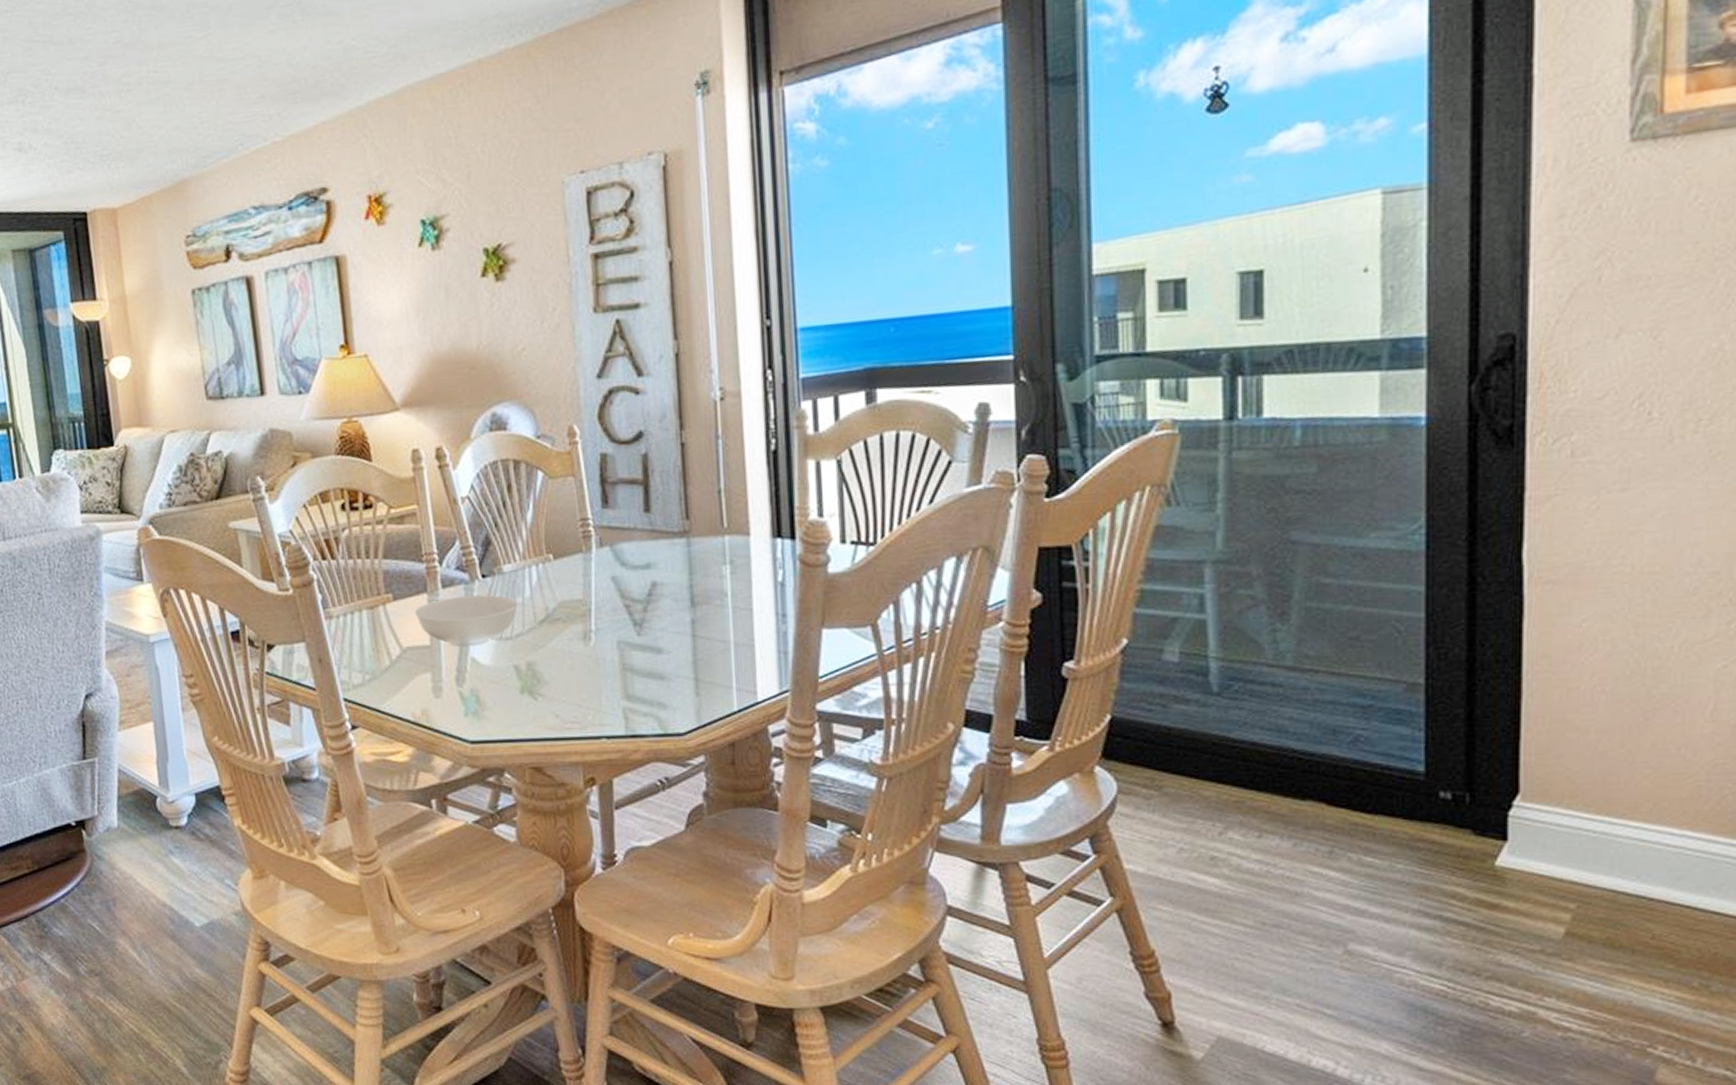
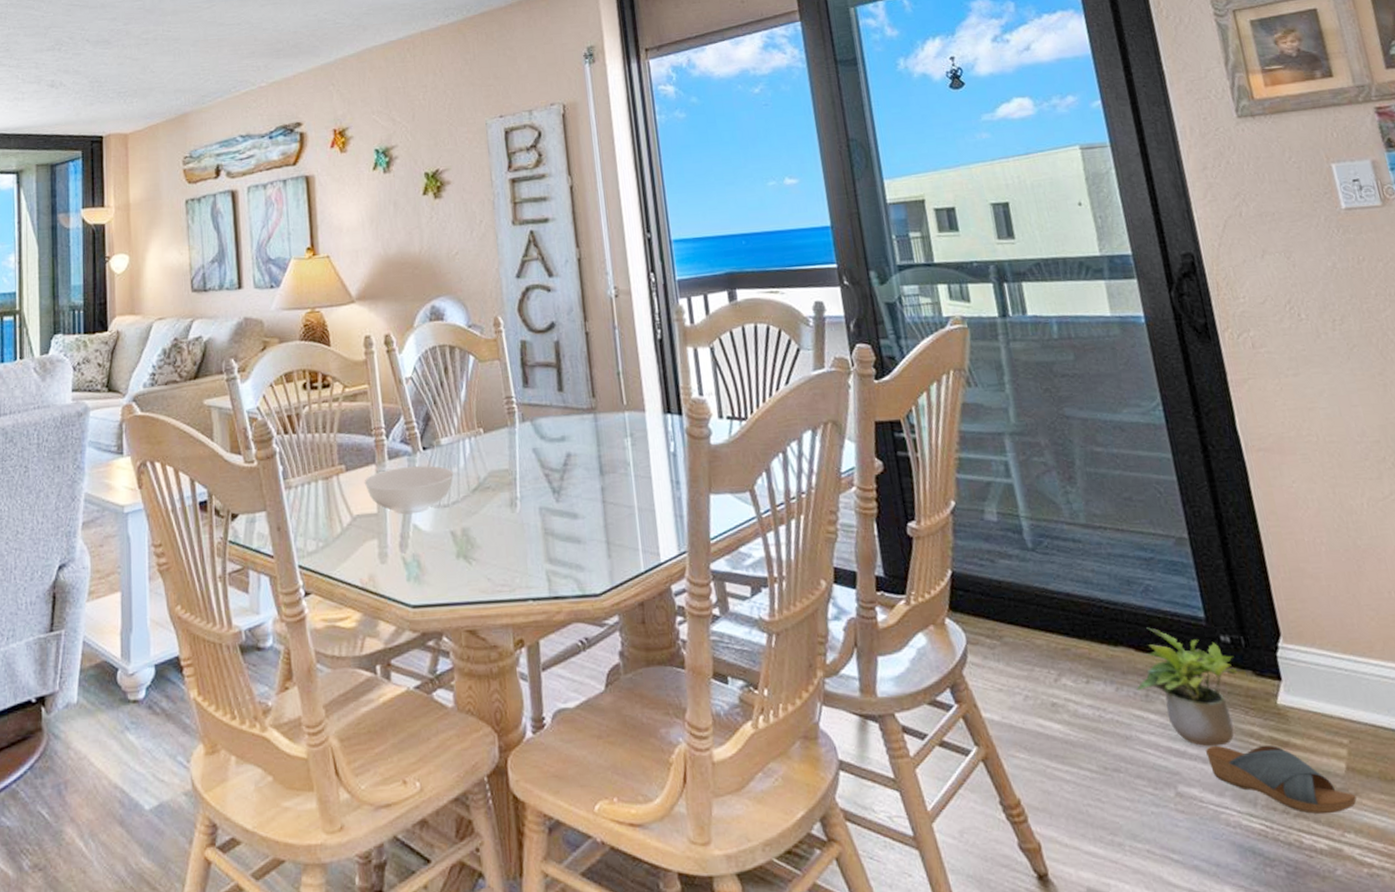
potted plant: none [1319,781,1452,907] -> present [1136,627,1237,747]
sandal: none [1392,906,1571,978] -> present [1206,744,1358,814]

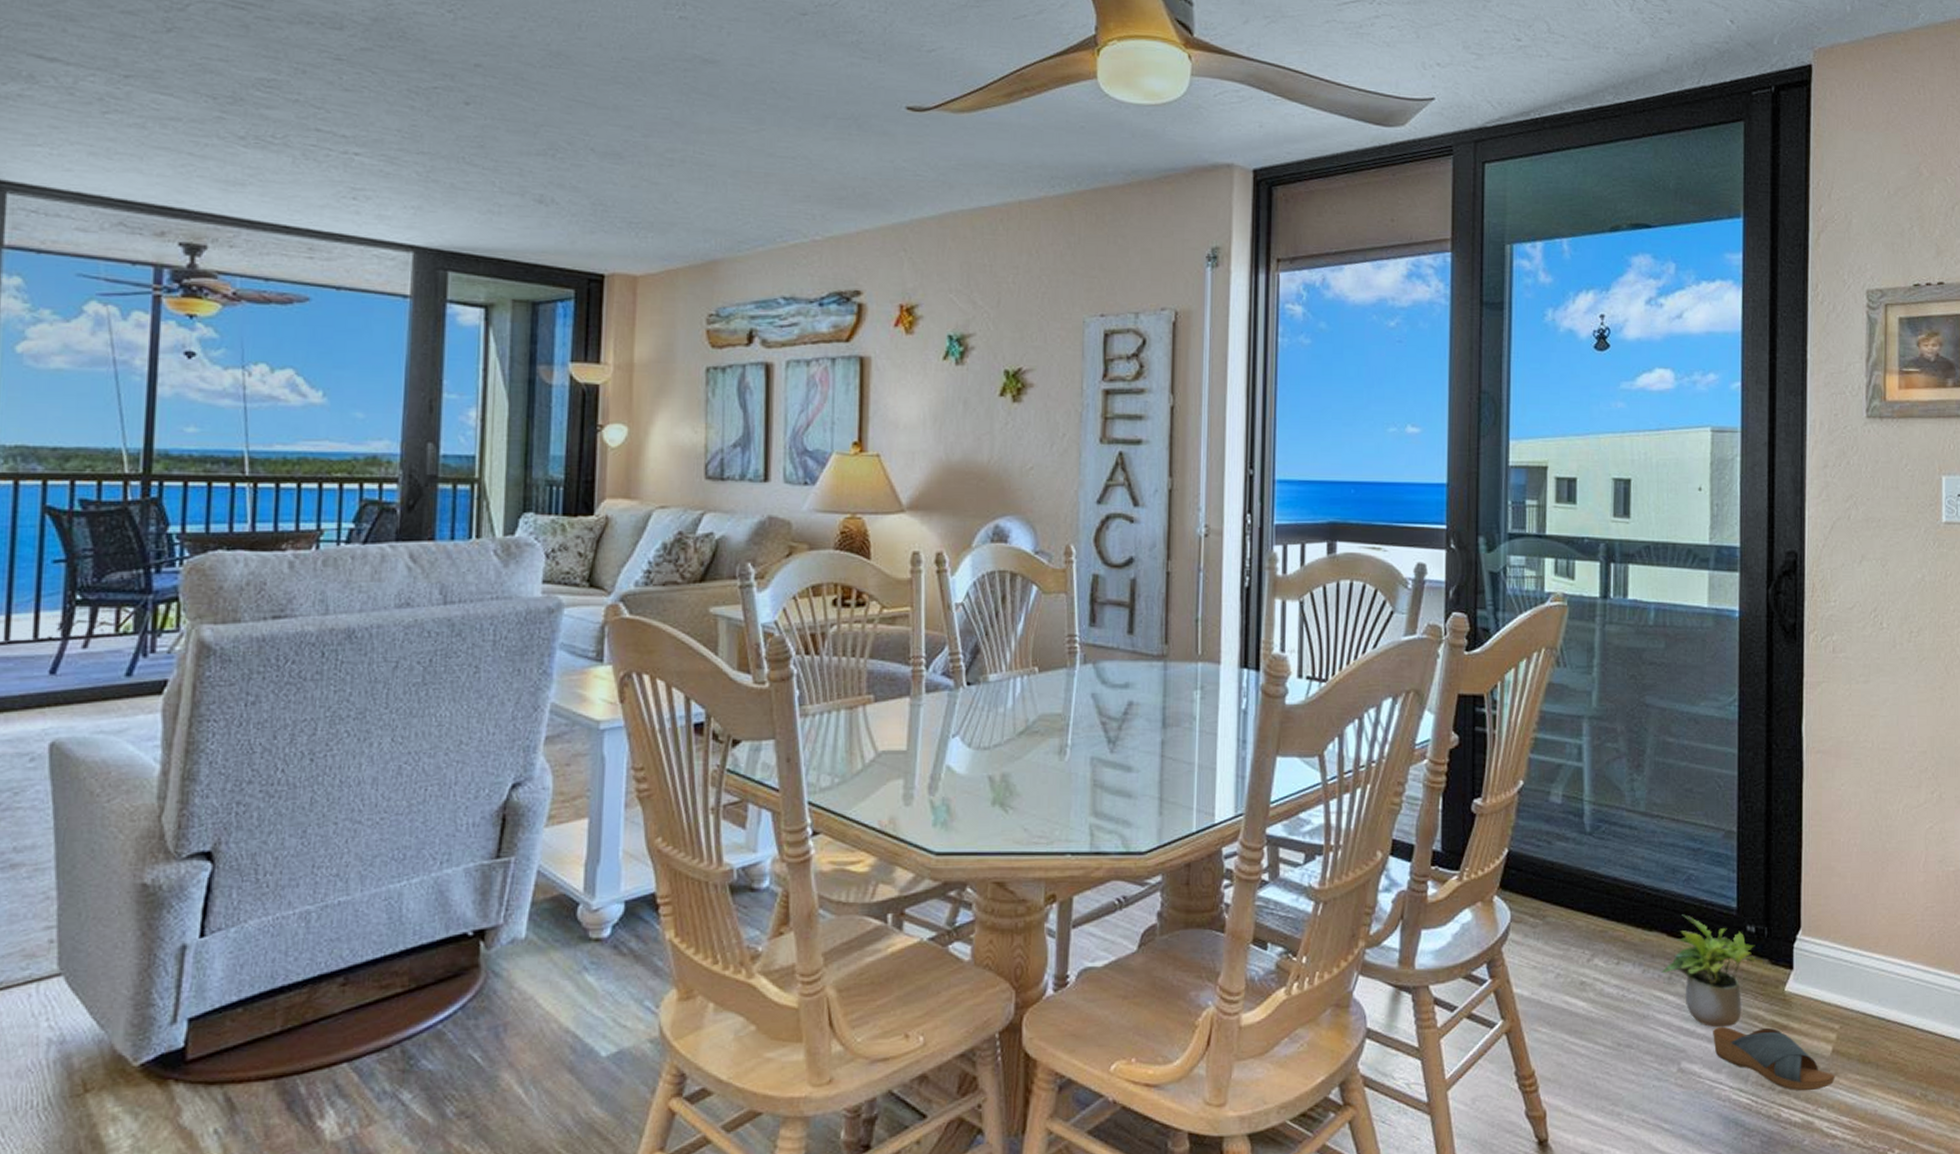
bowl: present [364,465,454,515] -> none [894,703,1000,755]

